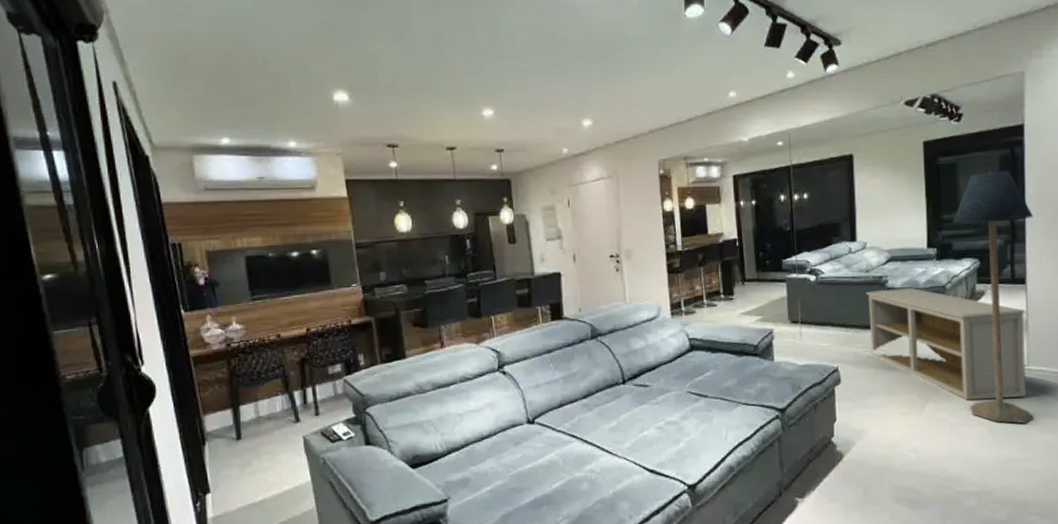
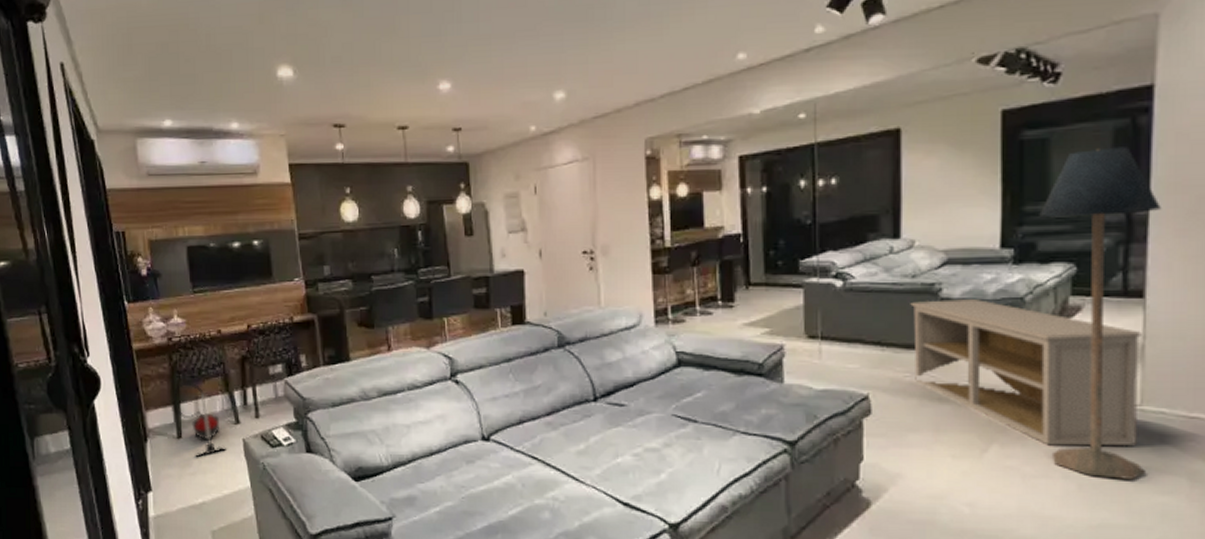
vacuum cleaner: none [232,384,286,456] -> present [173,382,226,457]

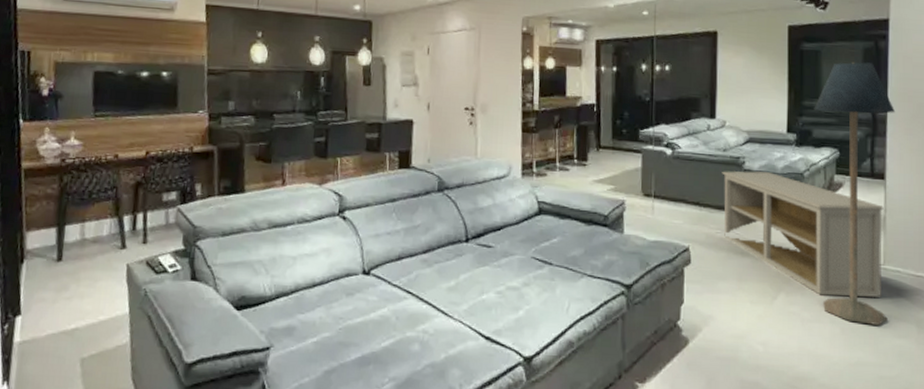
vacuum cleaner: present [173,382,226,457] -> none [57,204,108,281]

